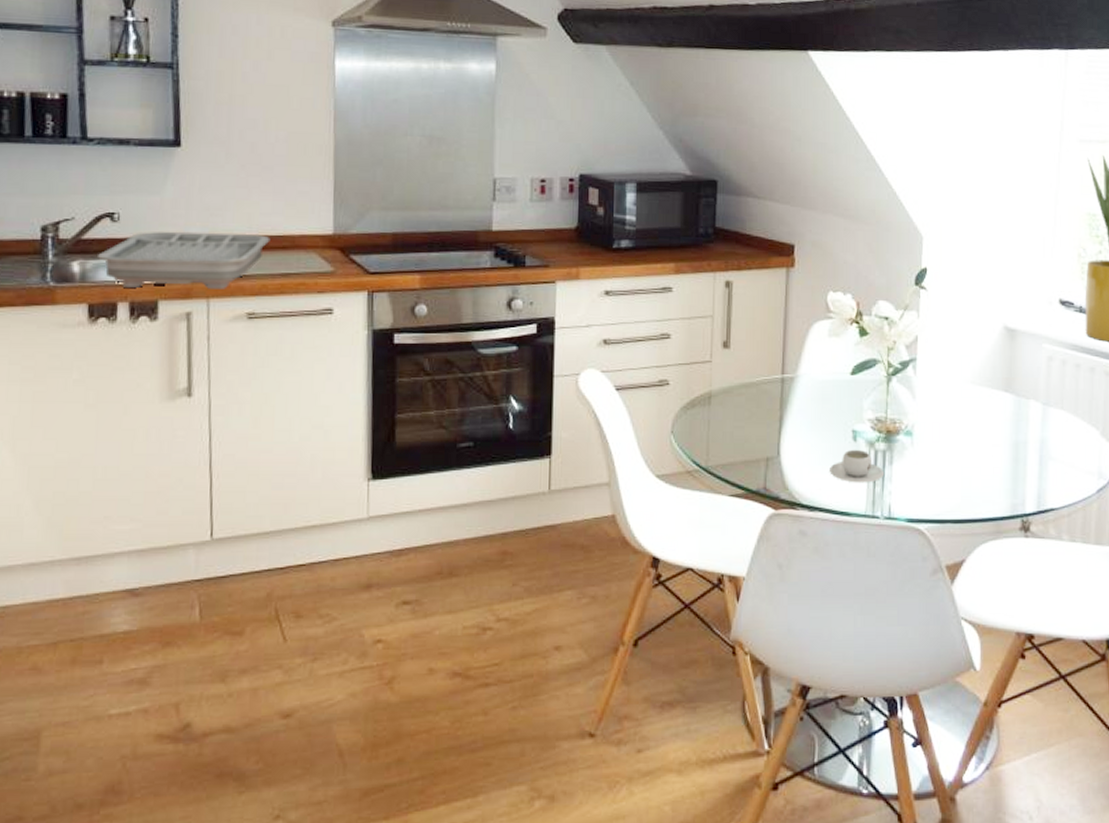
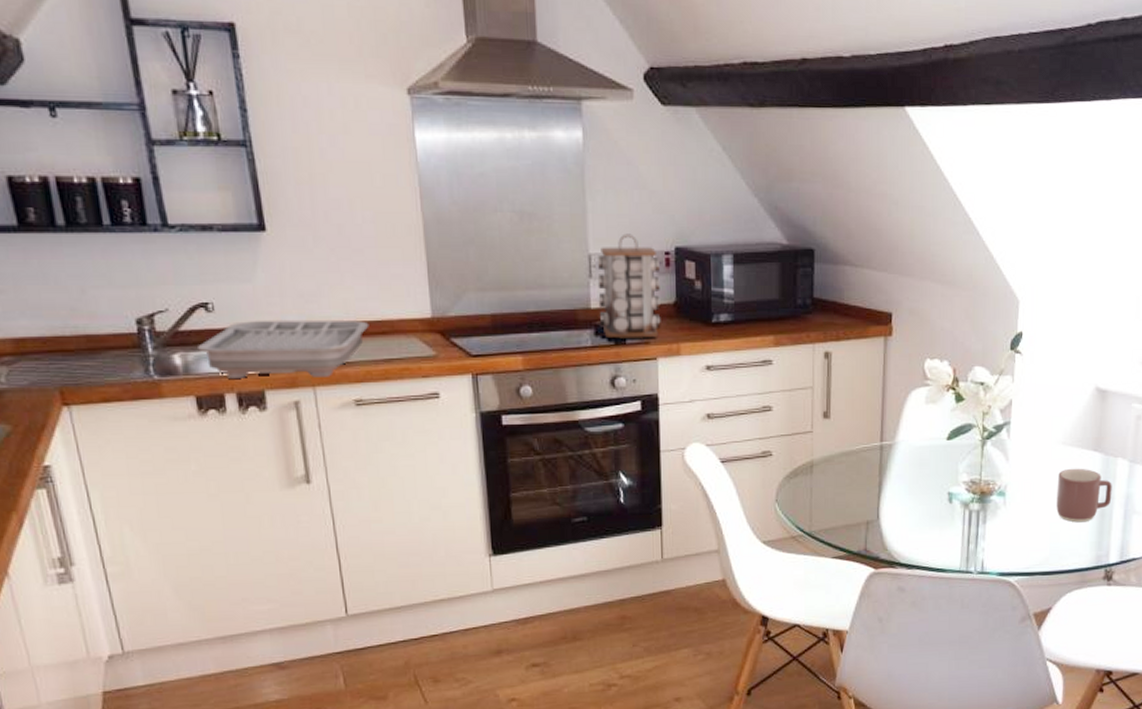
spice rack: none [499,160,563,262] -> present [597,233,661,340]
teacup: present [830,449,884,483] -> none [926,510,977,542]
mug: none [967,409,1025,467] -> present [1056,468,1112,523]

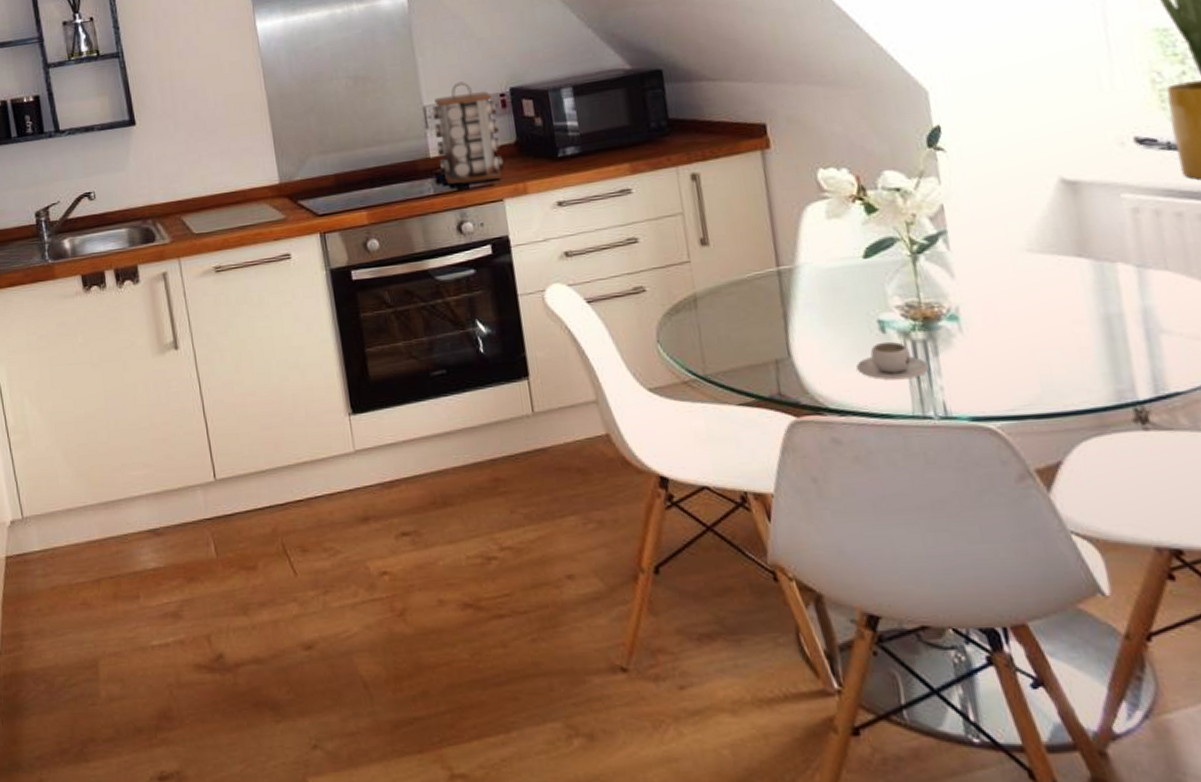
dish rack: present [198,319,369,378] -> none [83,193,225,257]
teacup: none [926,510,977,542] -> present [856,341,929,381]
mug: present [1056,468,1112,523] -> none [1030,279,1121,349]

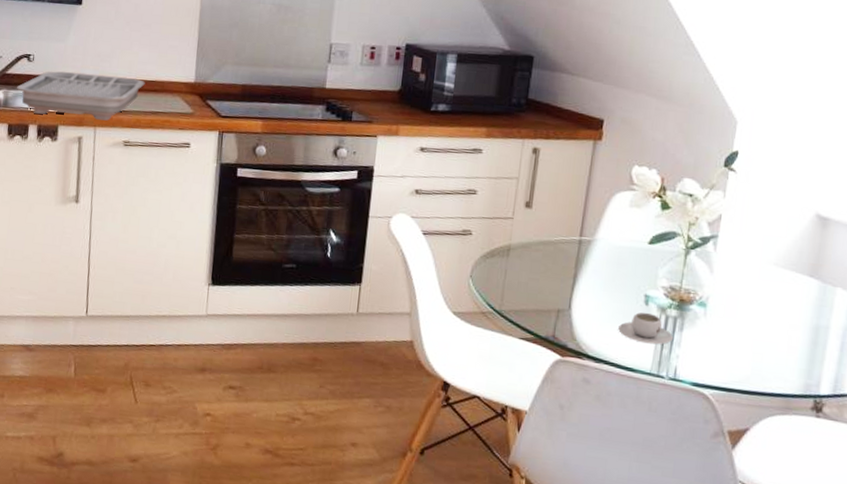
dish rack: none [83,193,225,257] -> present [17,71,145,121]
spice rack: present [432,81,504,185] -> none [331,29,391,118]

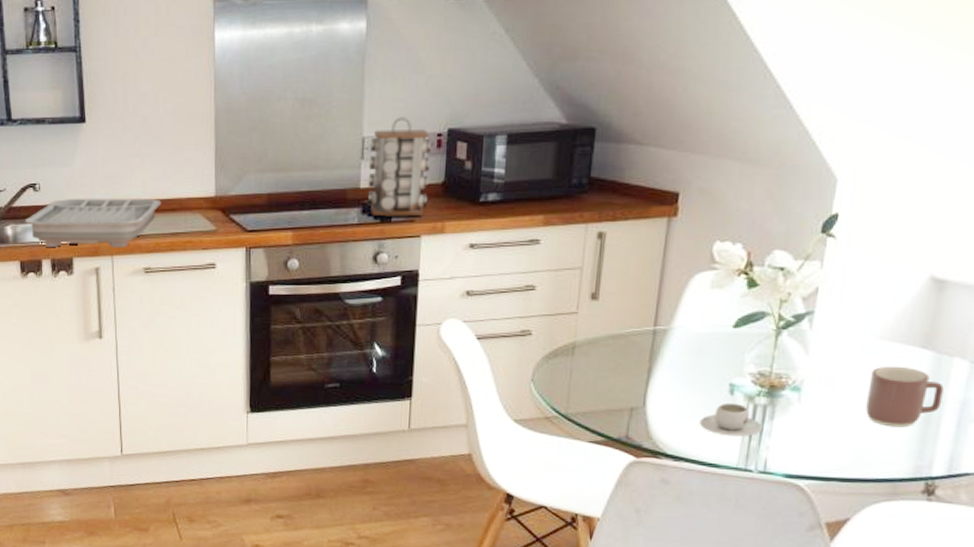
spice rack: none [331,29,391,118] -> present [367,117,431,218]
mug: none [762,290,829,347] -> present [866,366,944,427]

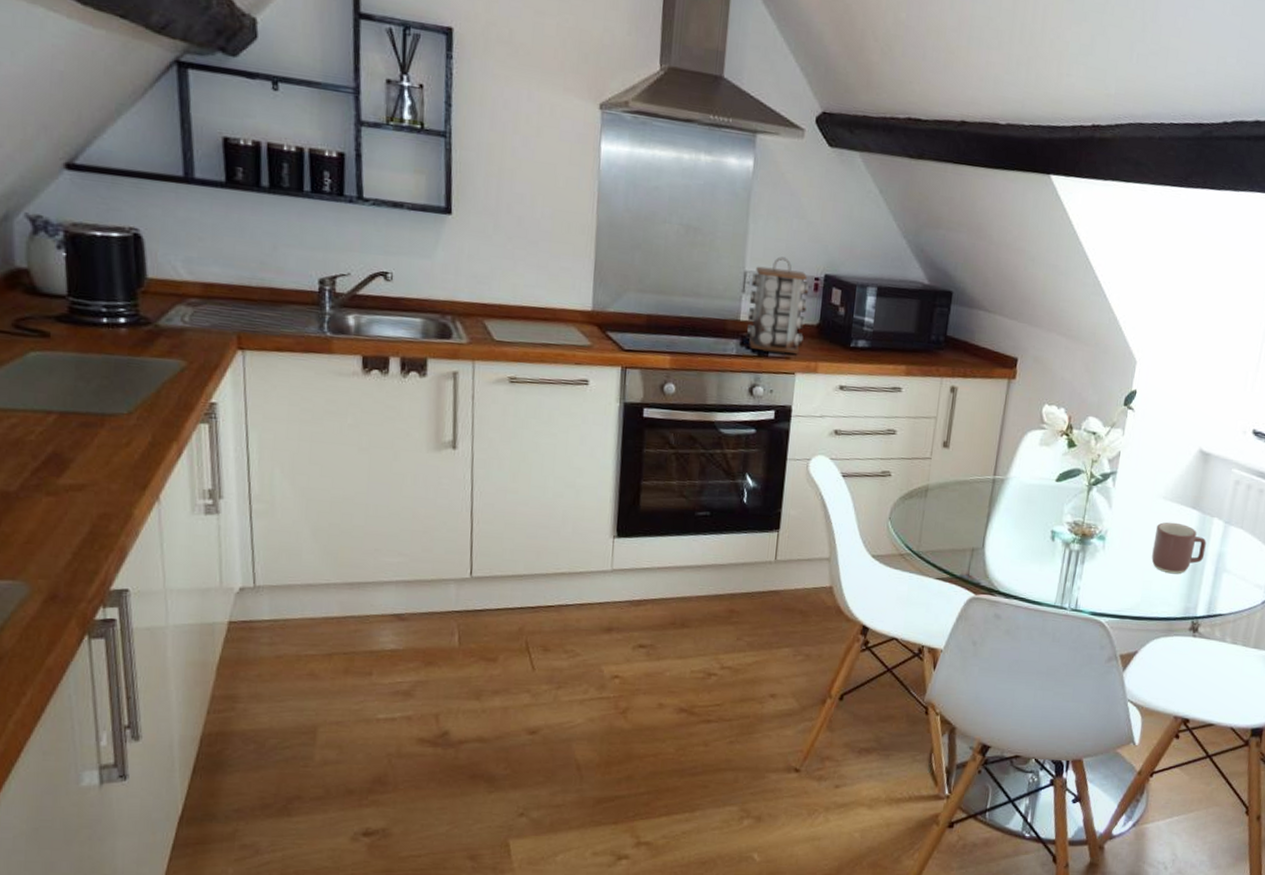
dish rack: present [25,198,162,248] -> none [372,292,533,354]
teacup: present [700,402,762,437] -> none [1027,547,1075,578]

